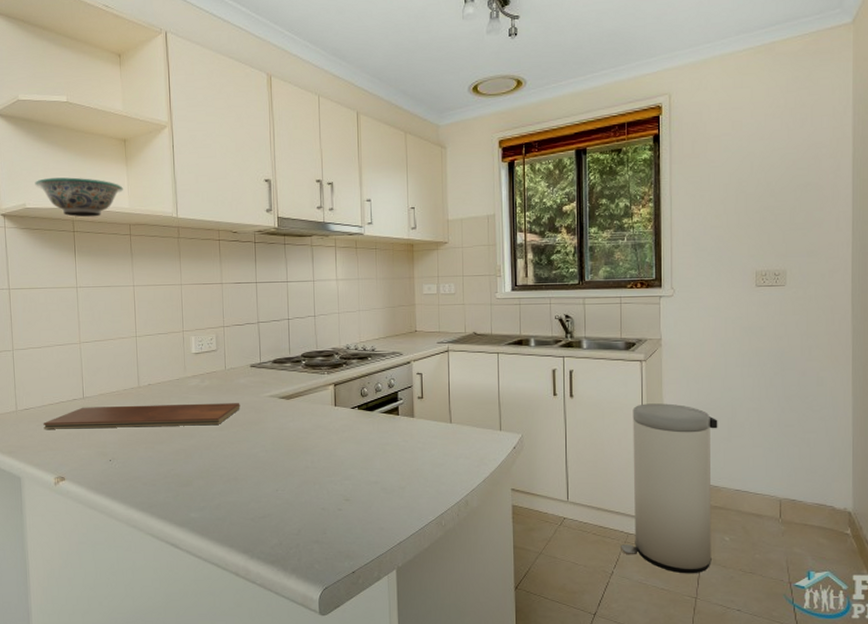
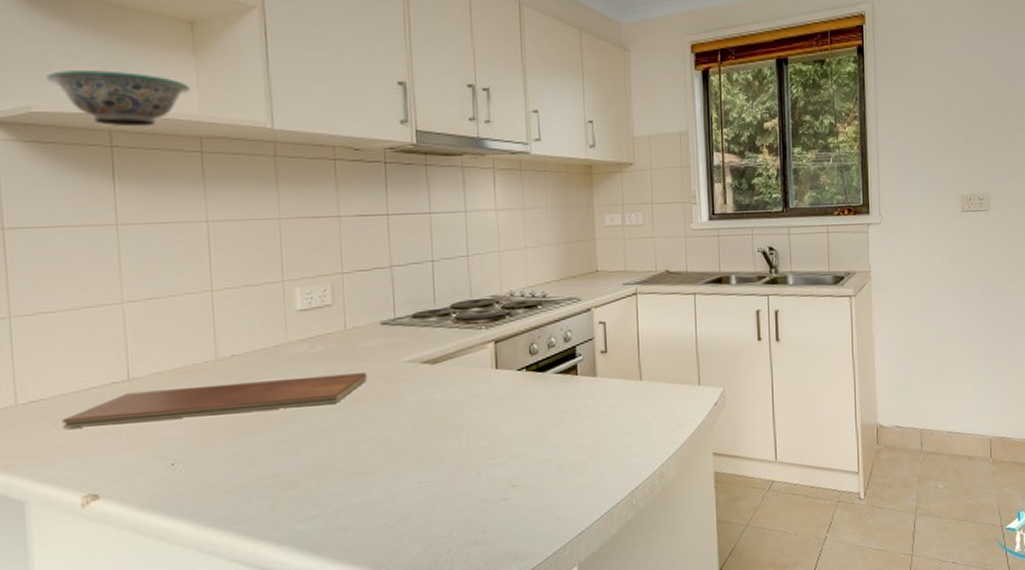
pedal bin: present [621,403,718,574] -> none [834,342,929,530]

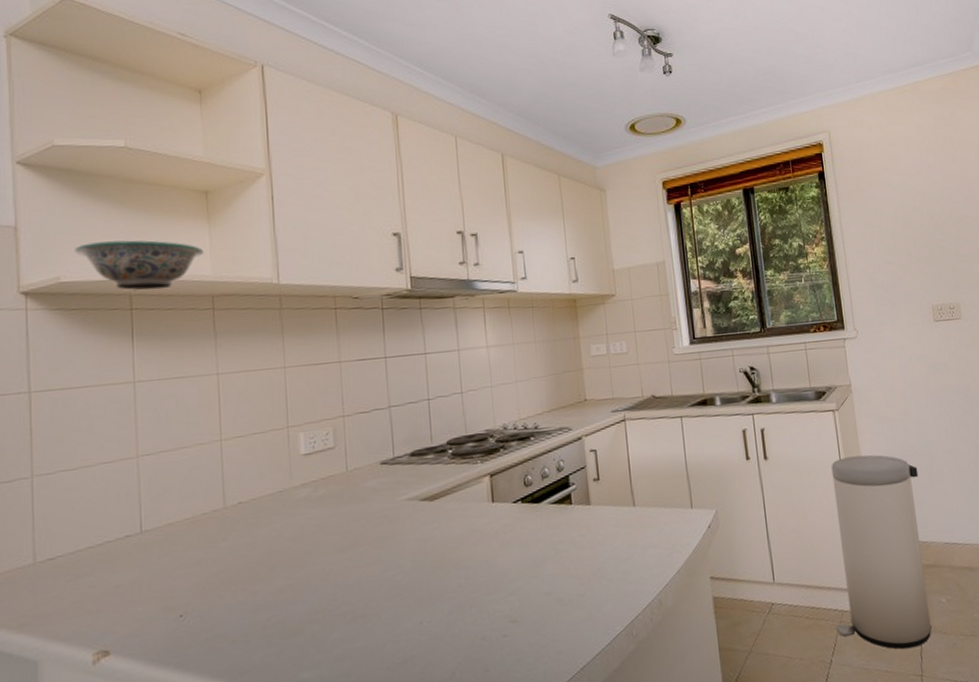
chopping board: present [62,373,367,429] -> none [77,513,369,585]
pedal bin: none [834,342,929,530] -> present [831,454,932,649]

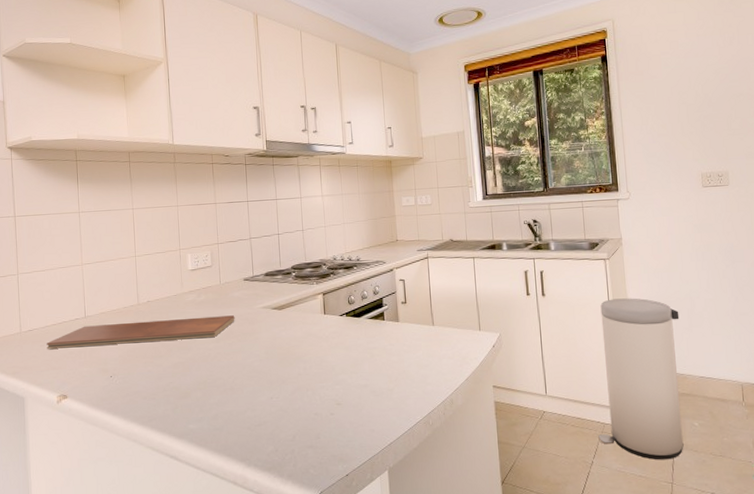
decorative bowl: present [74,240,204,291] -> none [40,111,123,147]
chopping board: none [77,513,369,585] -> present [46,315,235,349]

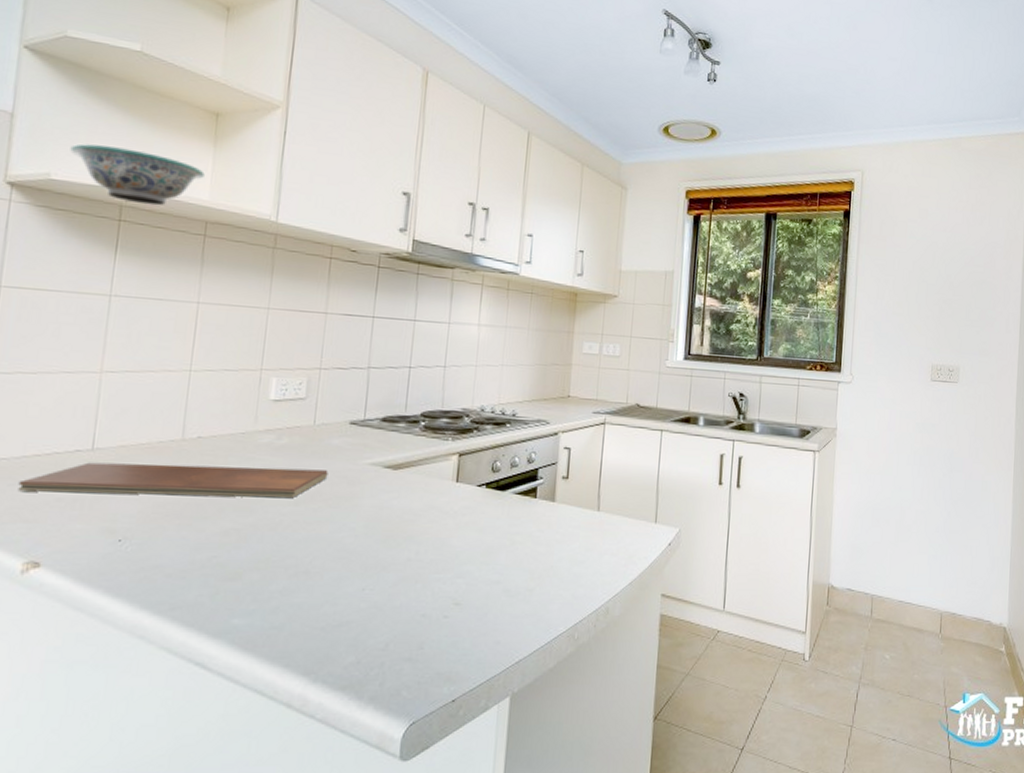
decorative bowl: none [40,111,123,147] -> present [70,143,205,206]
pedal bin: present [598,298,684,460] -> none [777,499,887,698]

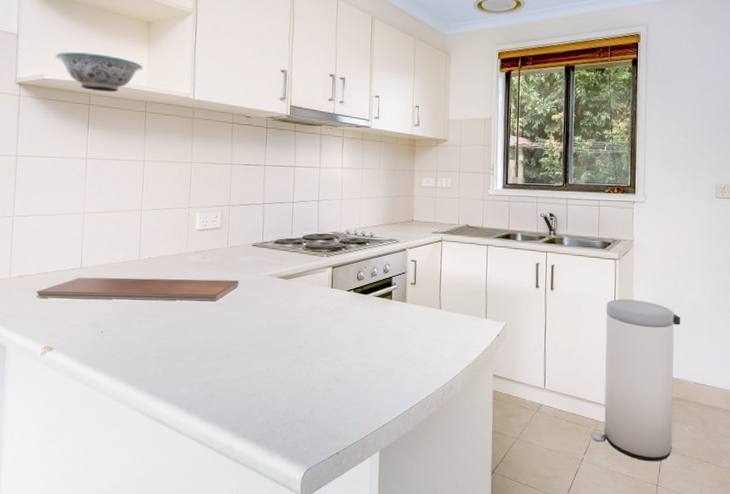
pedal bin: none [777,499,887,698] -> present [591,299,681,462]

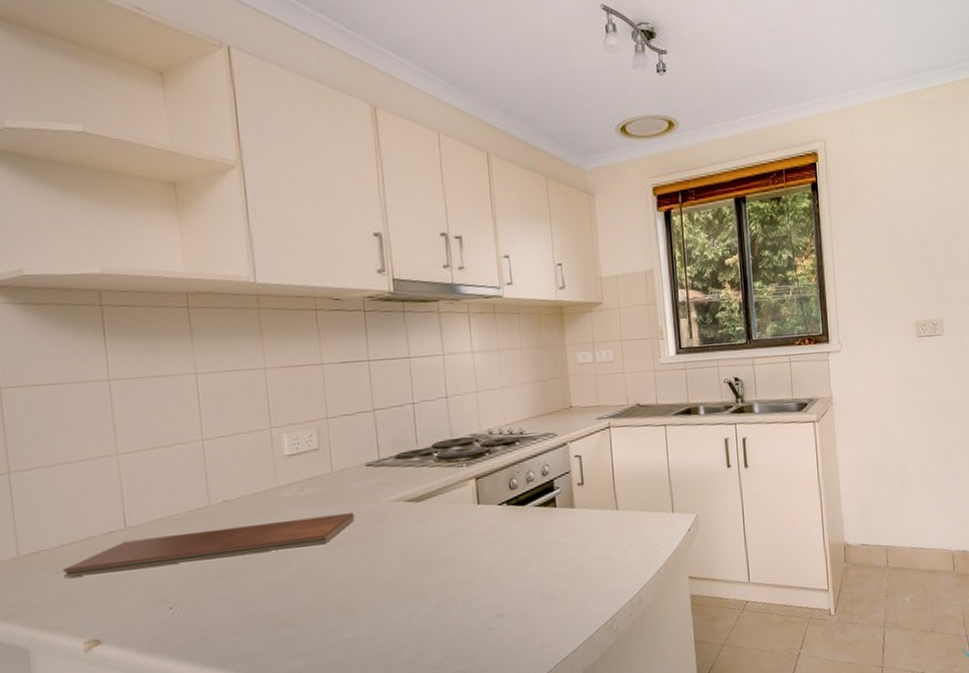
decorative bowl: present [55,52,143,93] -> none [36,232,175,286]
pedal bin: present [591,299,681,462] -> none [806,464,895,643]

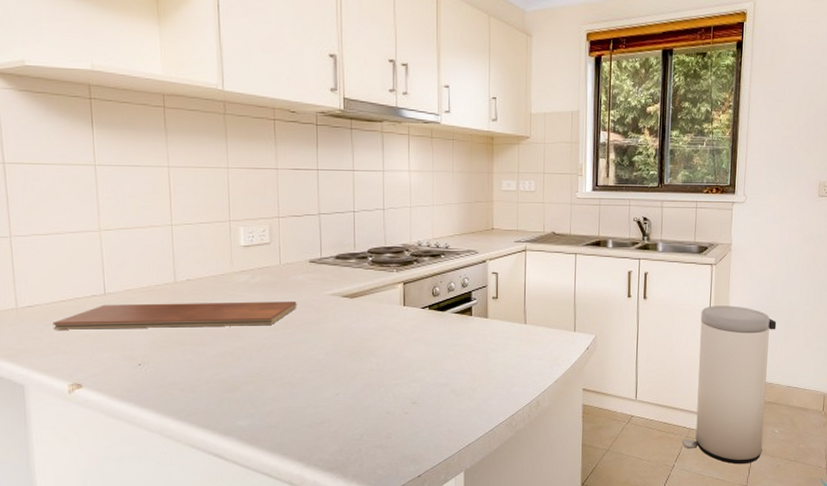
pedal bin: none [806,464,895,643] -> present [682,306,777,464]

